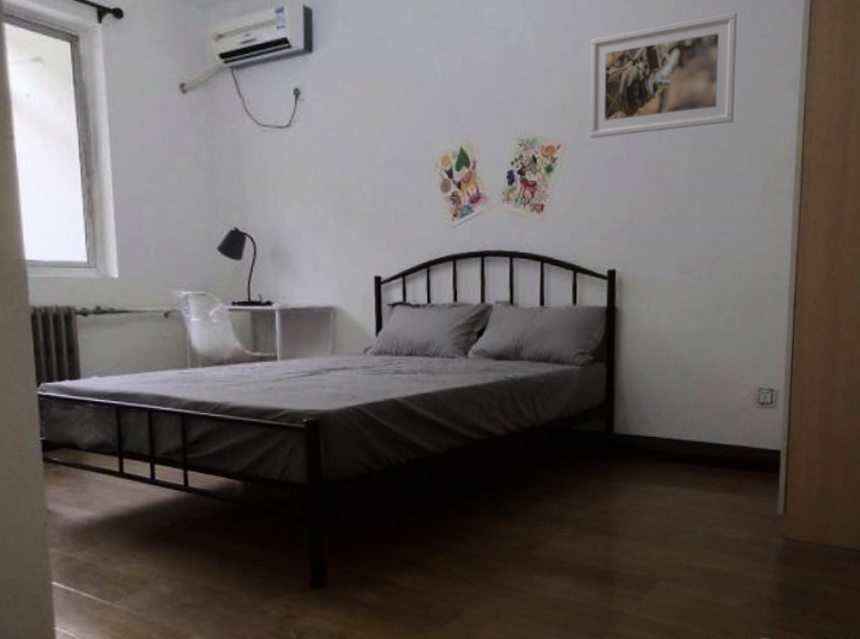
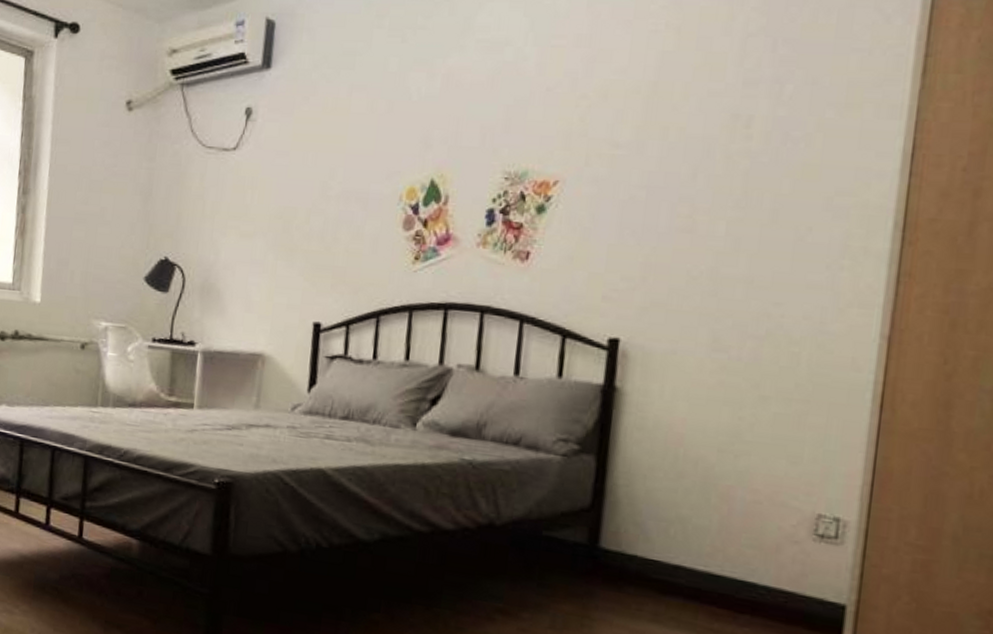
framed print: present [589,12,737,138] -> none [598,20,819,174]

